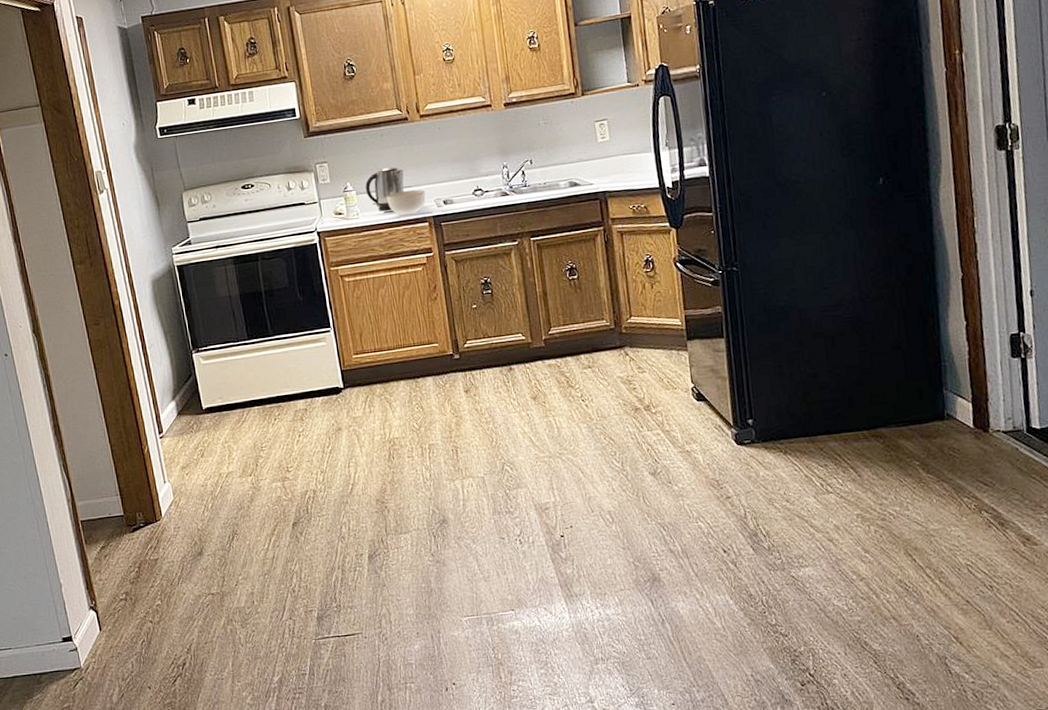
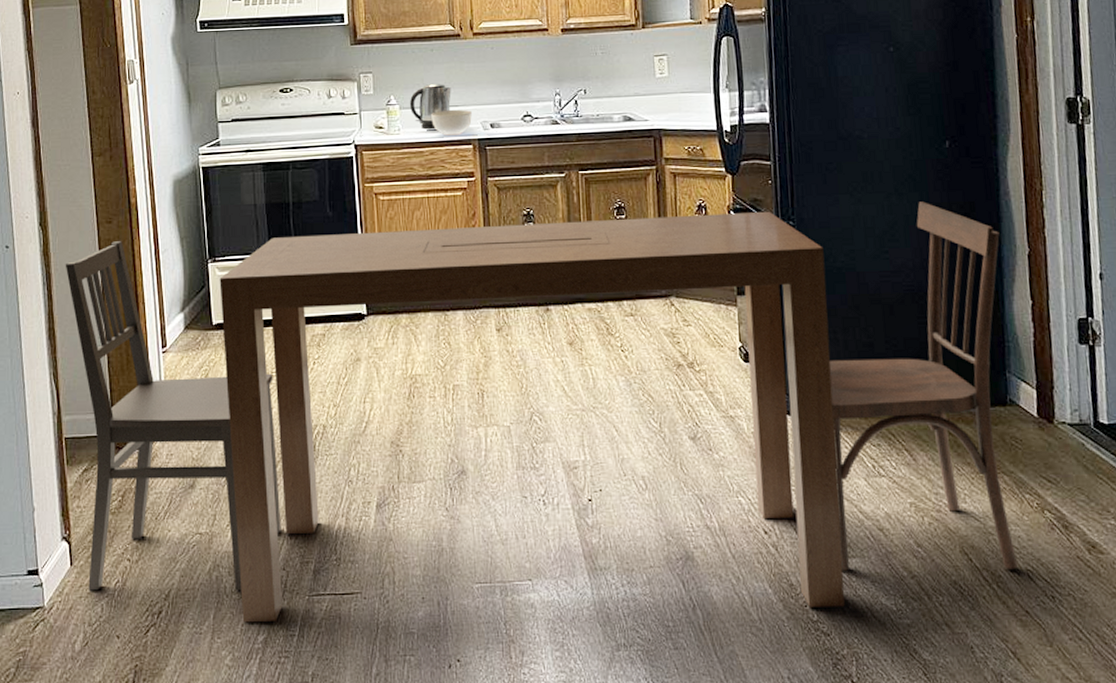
dining chair: none [61,341,285,651] -> present [65,241,282,591]
dining table: none [204,259,800,667] -> present [219,211,845,623]
dining chair: none [736,237,959,579] -> present [786,201,1019,571]

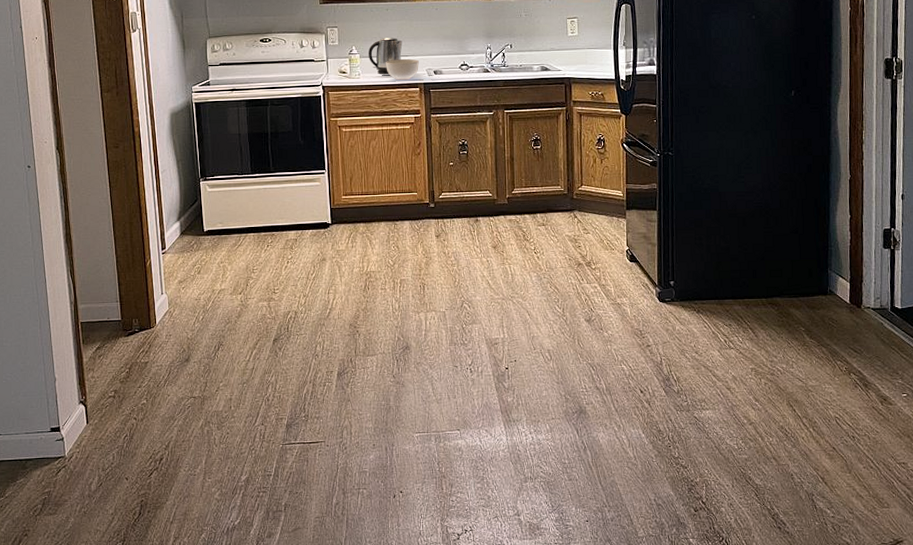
dining chair: present [65,241,282,591] -> none [79,163,261,443]
dining table: present [219,211,845,623] -> none [210,144,699,466]
dining chair: present [786,201,1019,571] -> none [662,138,829,420]

